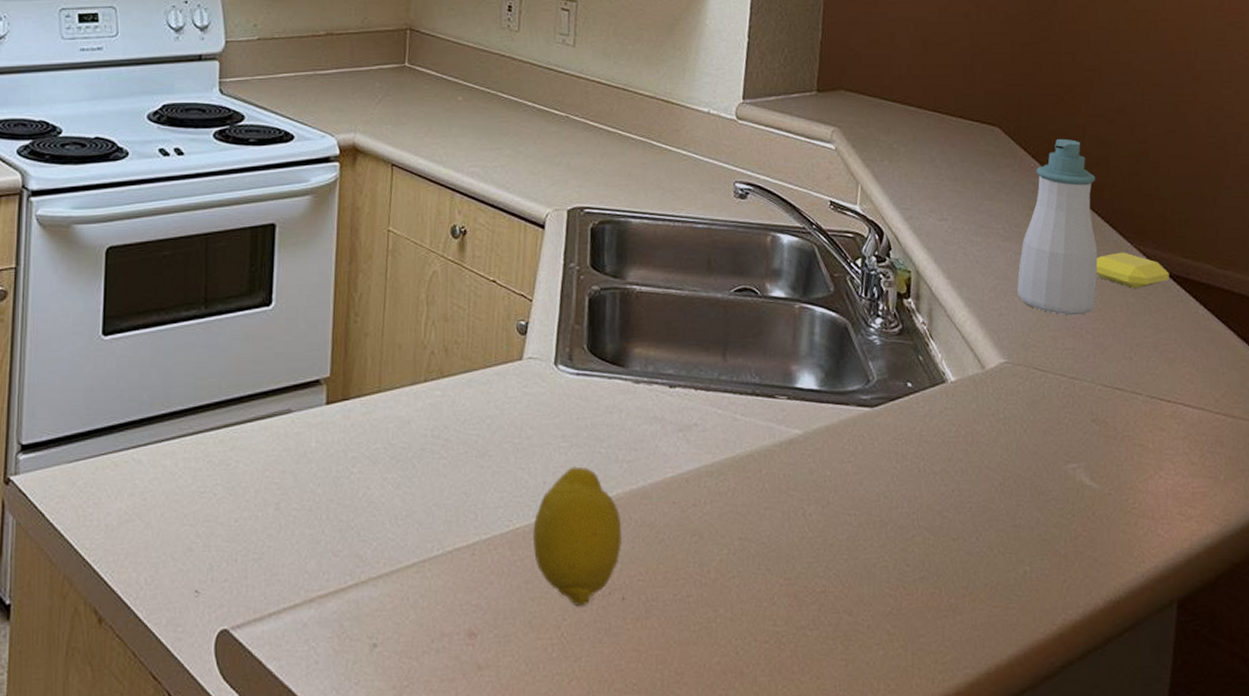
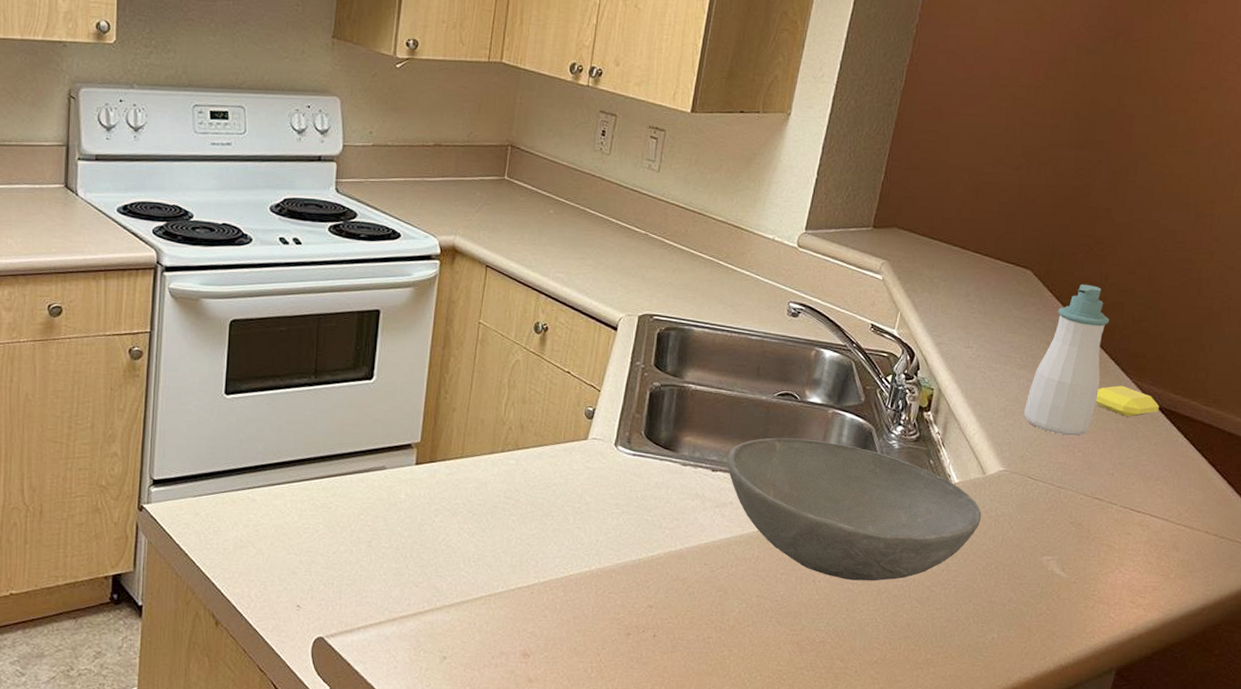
fruit: present [533,466,622,607] -> none [583,529,659,640]
bowl: none [685,341,989,511] -> present [727,437,982,581]

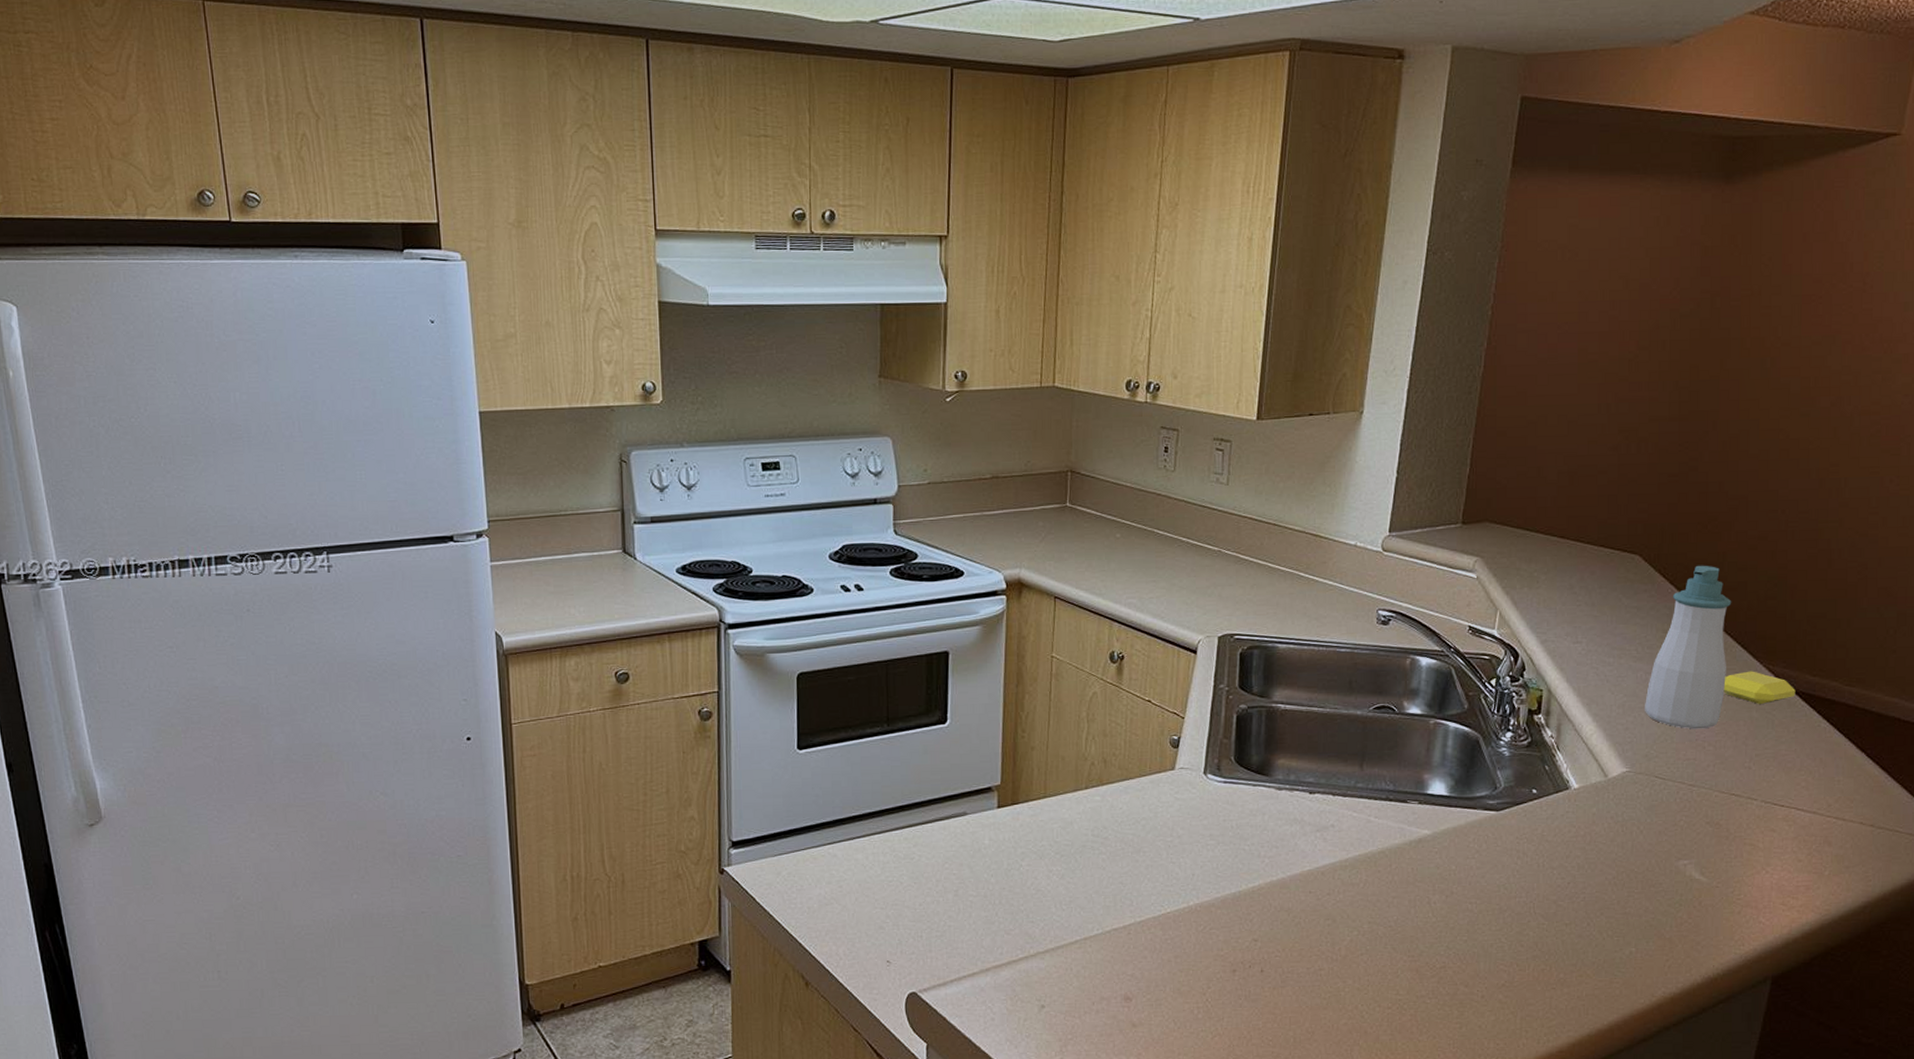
bowl: present [727,437,982,581] -> none [1324,752,1607,900]

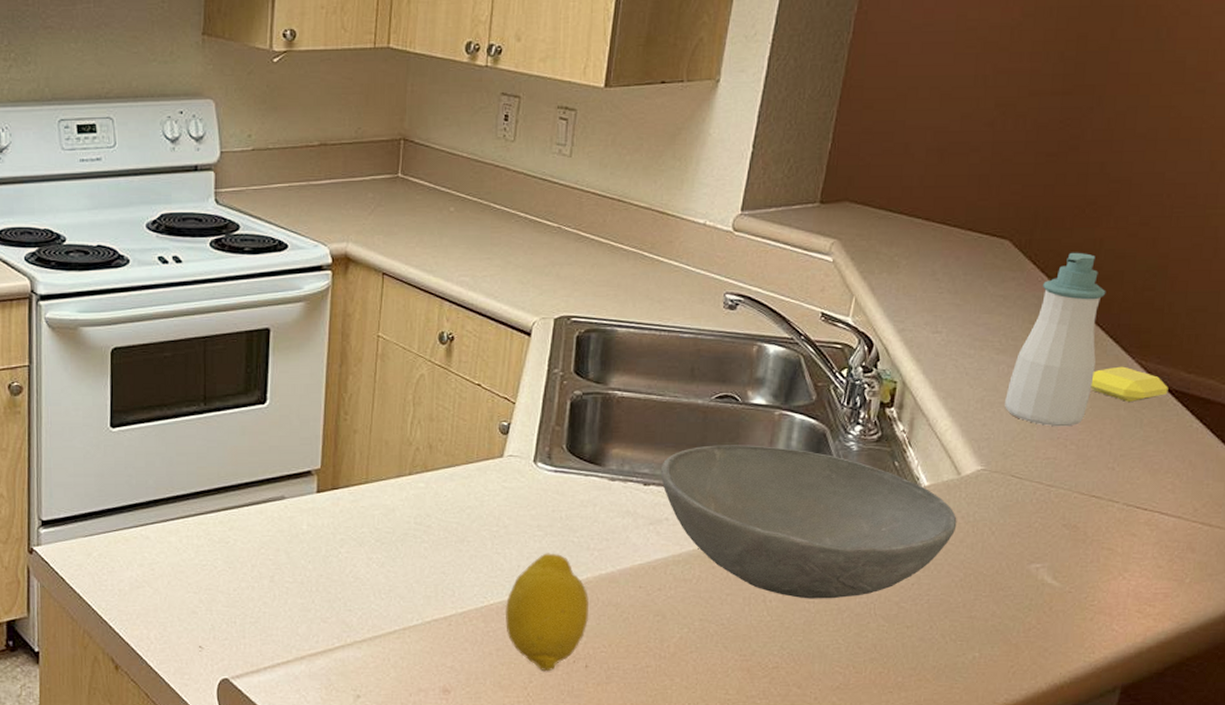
fruit: none [1182,861,1262,977] -> present [506,553,589,672]
bowl: none [1324,752,1607,900] -> present [660,445,957,599]

